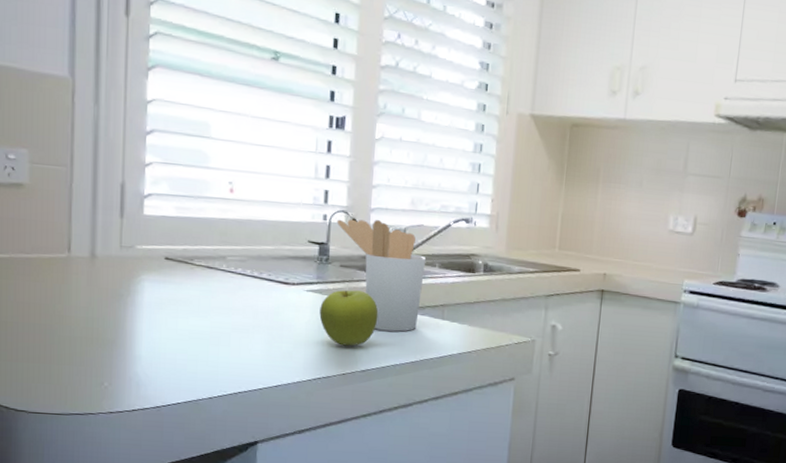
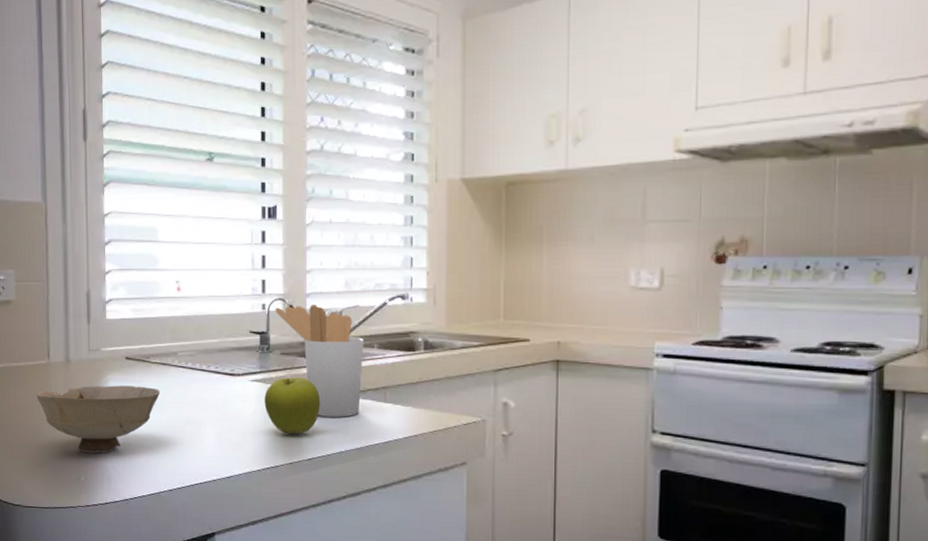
bowl: none [51,285,205,358] -> present [36,385,161,453]

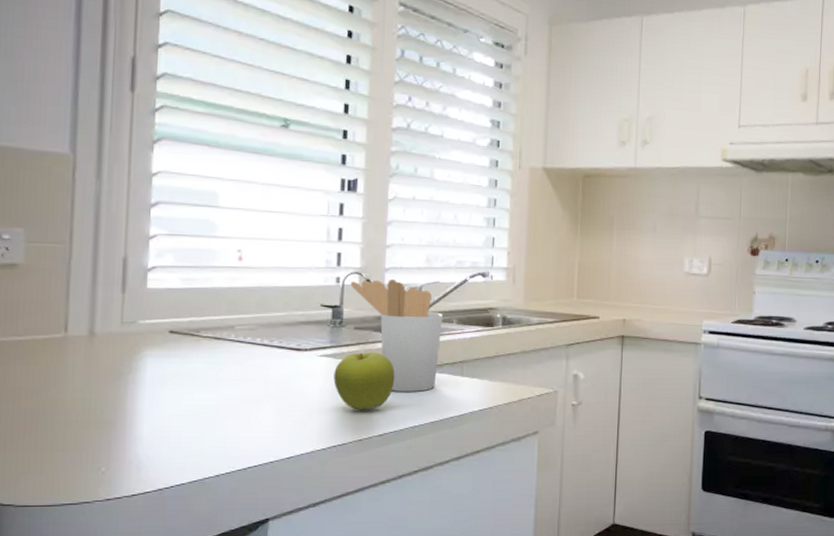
bowl: present [36,385,161,453] -> none [45,362,212,439]

